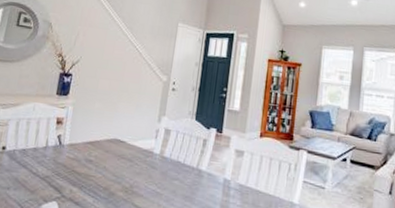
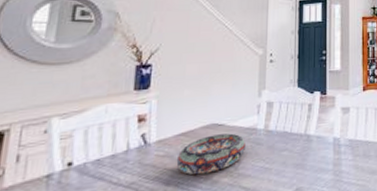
decorative bowl: none [82,149,142,185] -> present [176,133,247,175]

